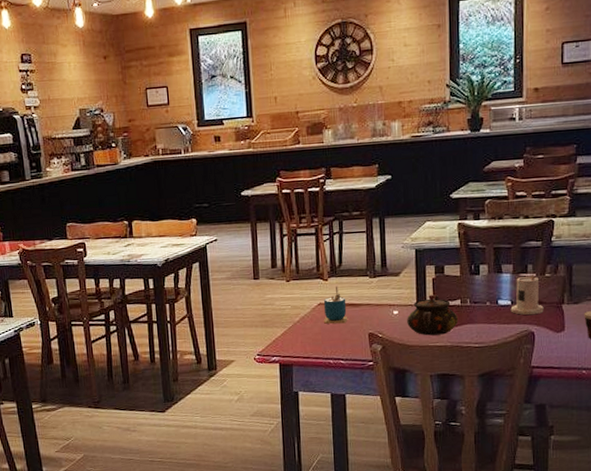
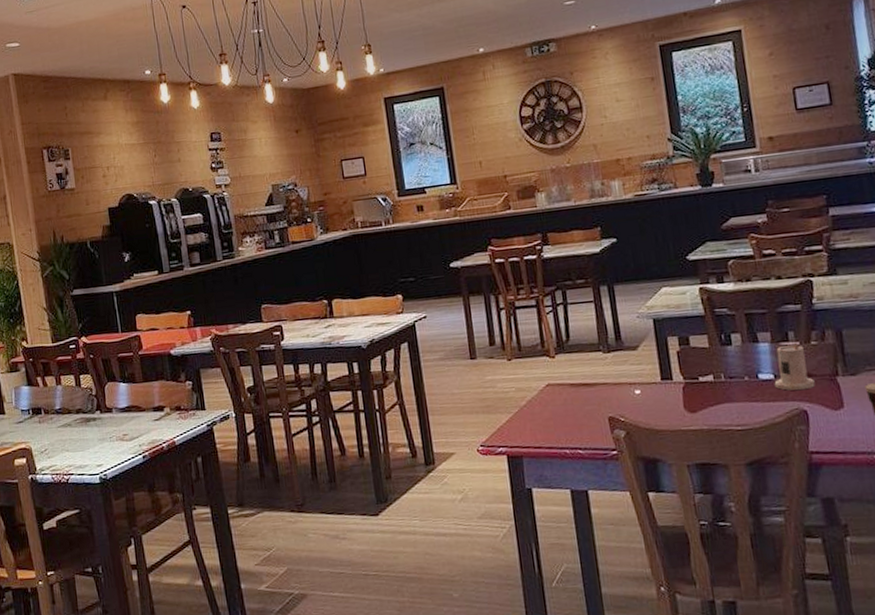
cup: present [323,286,347,324] -> none [552,363,582,408]
teapot: present [407,294,459,336] -> none [652,370,714,418]

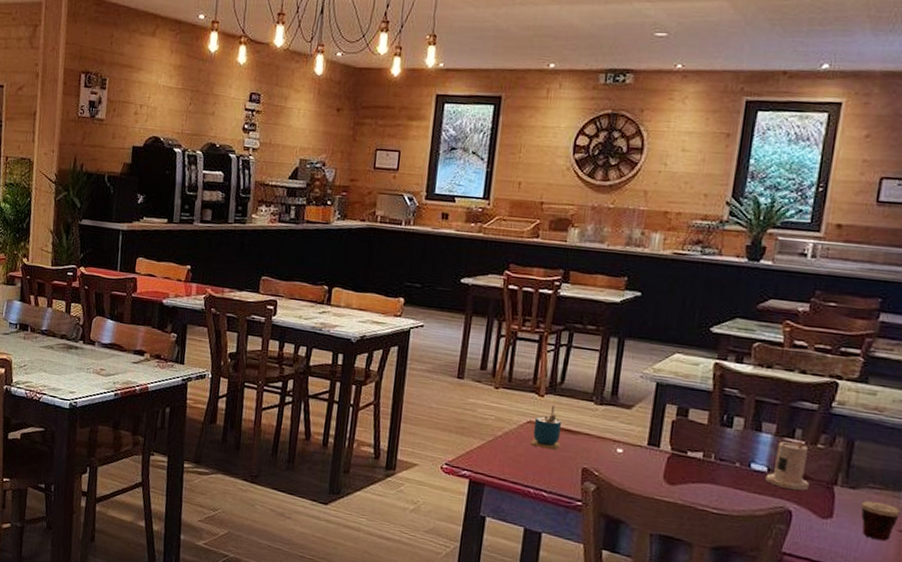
cup: none [552,363,582,408] -> present [531,405,562,450]

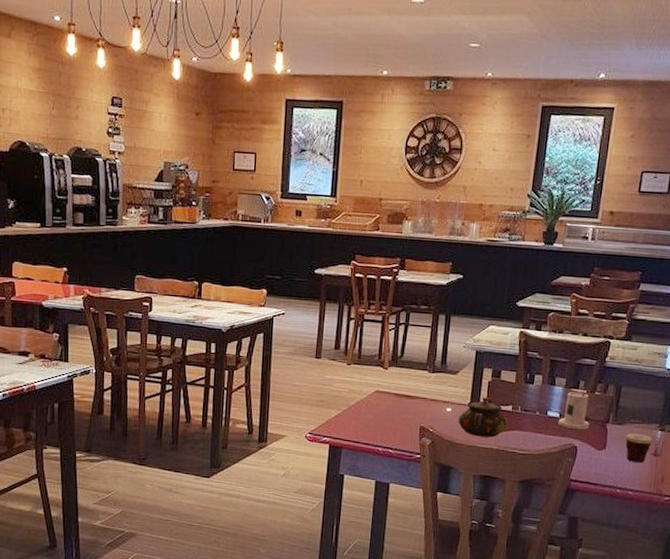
cup: present [531,405,562,450] -> none [379,376,403,414]
teapot: none [632,439,697,489] -> present [458,397,508,438]

